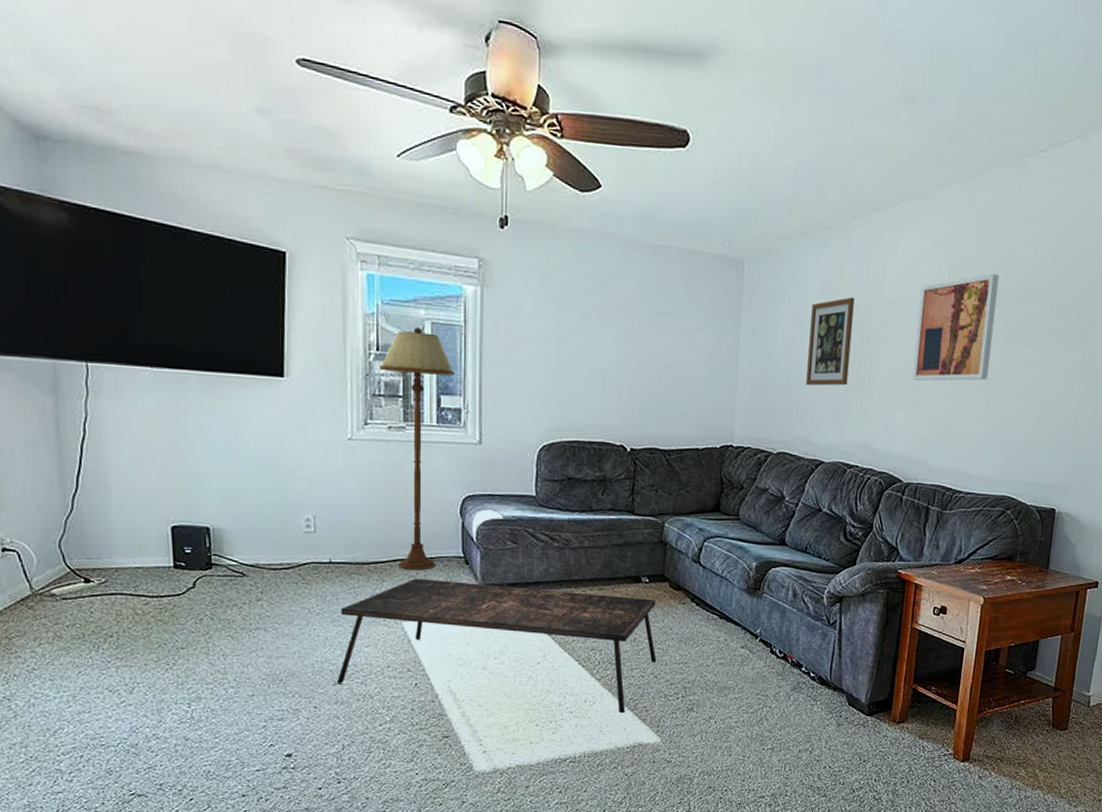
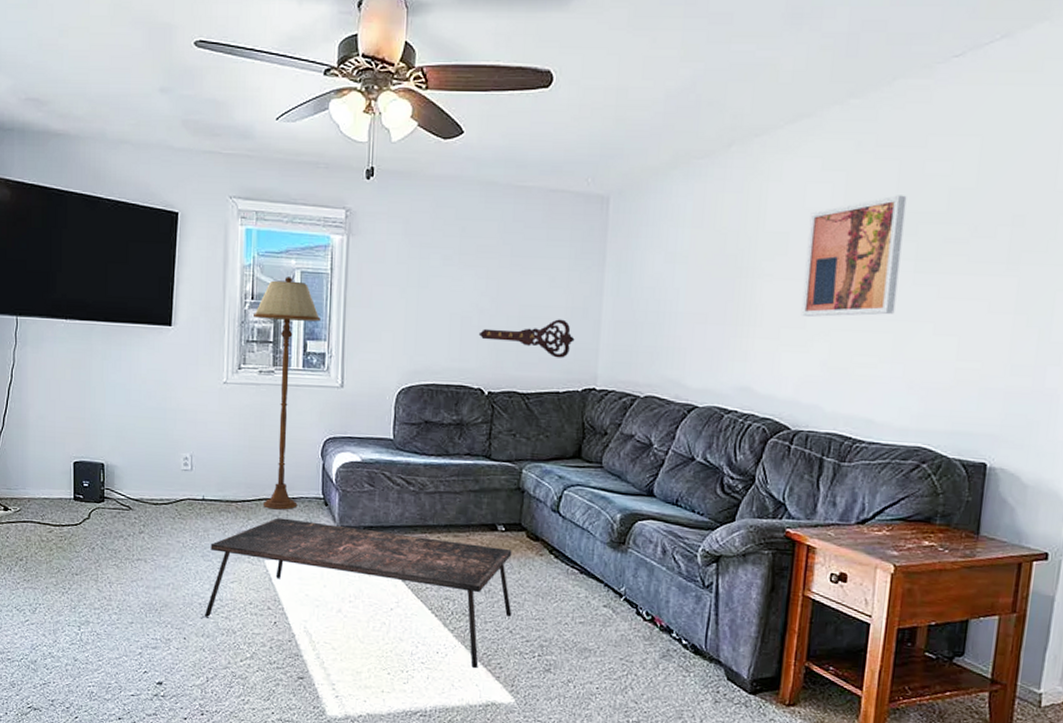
decorative plate: none [620,378,713,416] -> present [478,319,575,358]
wall art: present [806,297,855,386] -> none [677,228,732,325]

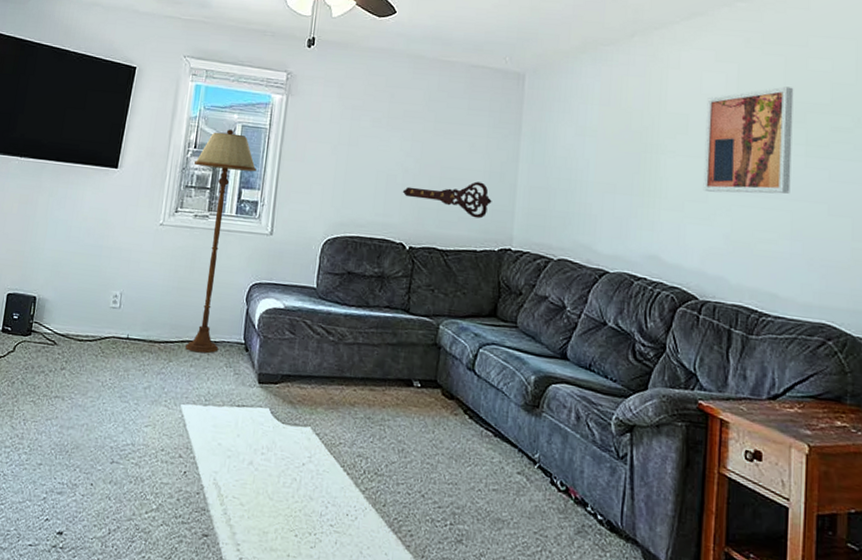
coffee table: present [204,517,512,668] -> none [114,361,427,535]

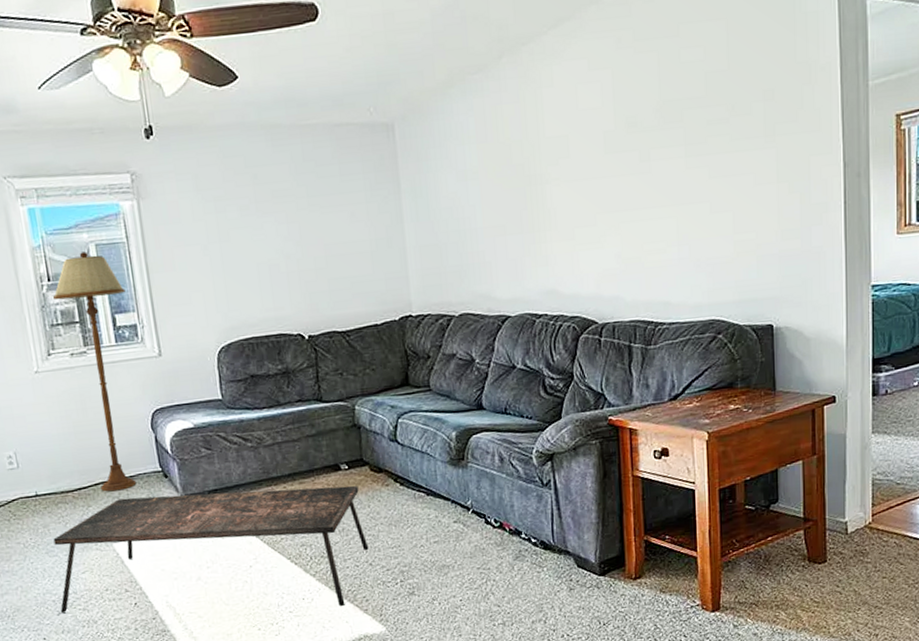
coffee table: none [114,361,427,535] -> present [53,485,369,613]
decorative plate: present [402,181,492,219] -> none [288,252,384,292]
wall art: present [703,86,794,194] -> none [585,85,674,214]

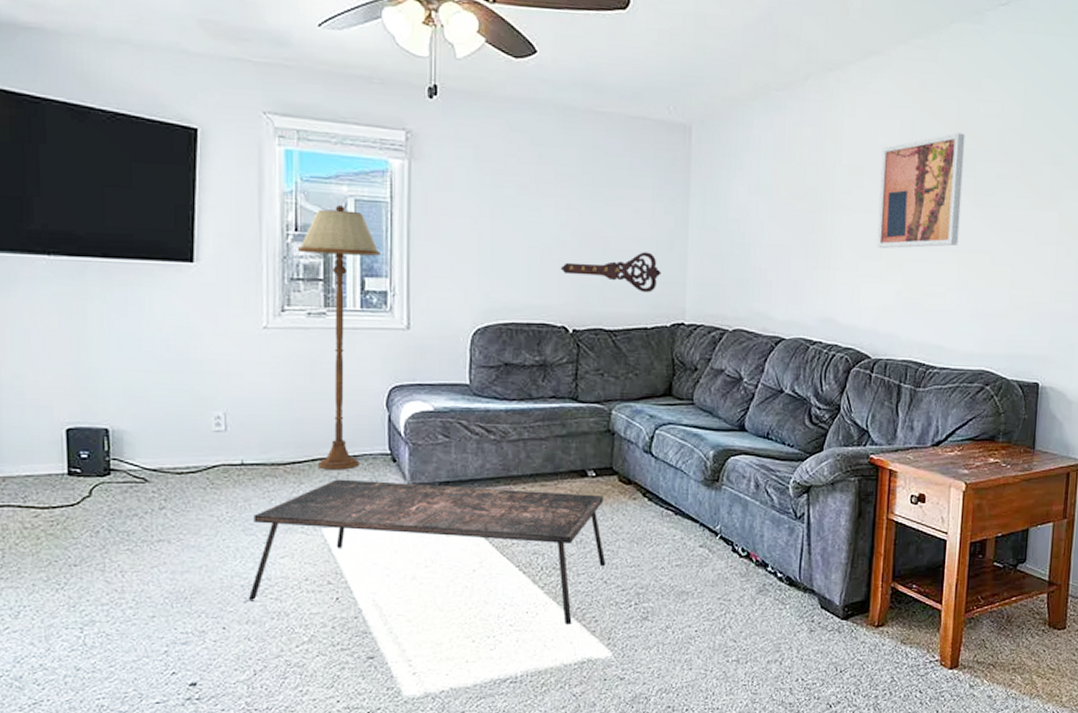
decorative plate: none [288,252,384,292] -> present [560,252,661,293]
wall art: none [585,85,674,214] -> present [876,133,965,248]

